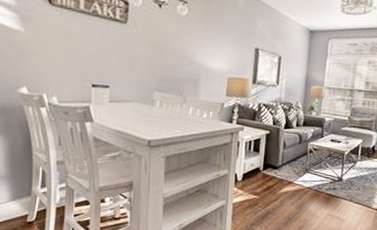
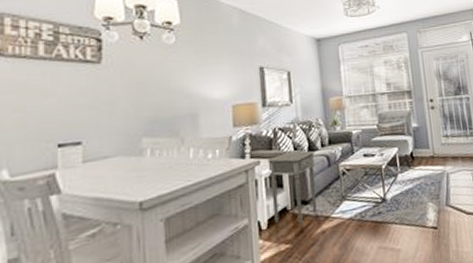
side table: none [248,124,291,184] -> present [267,150,317,225]

